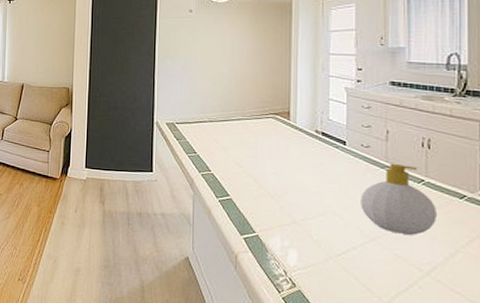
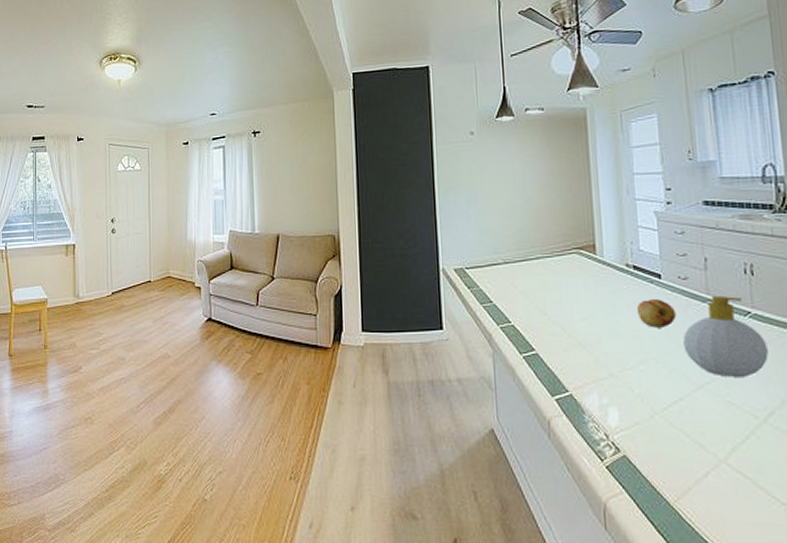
fruit: none [321,162,356,187] -> present [636,299,676,328]

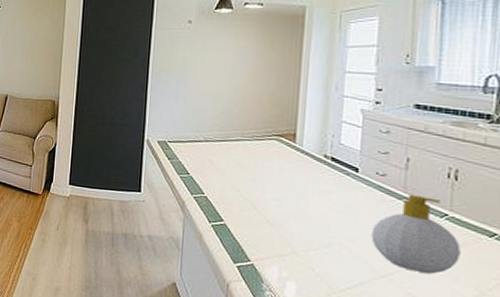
fruit: present [636,299,676,328] -> none [328,190,369,218]

